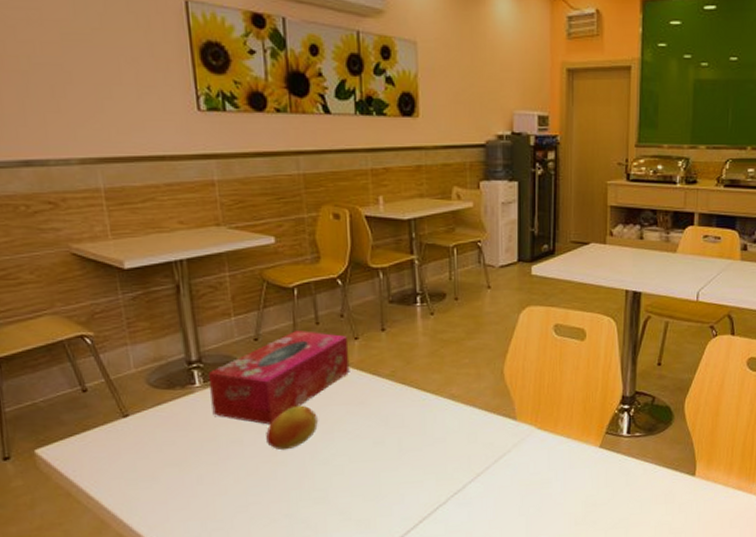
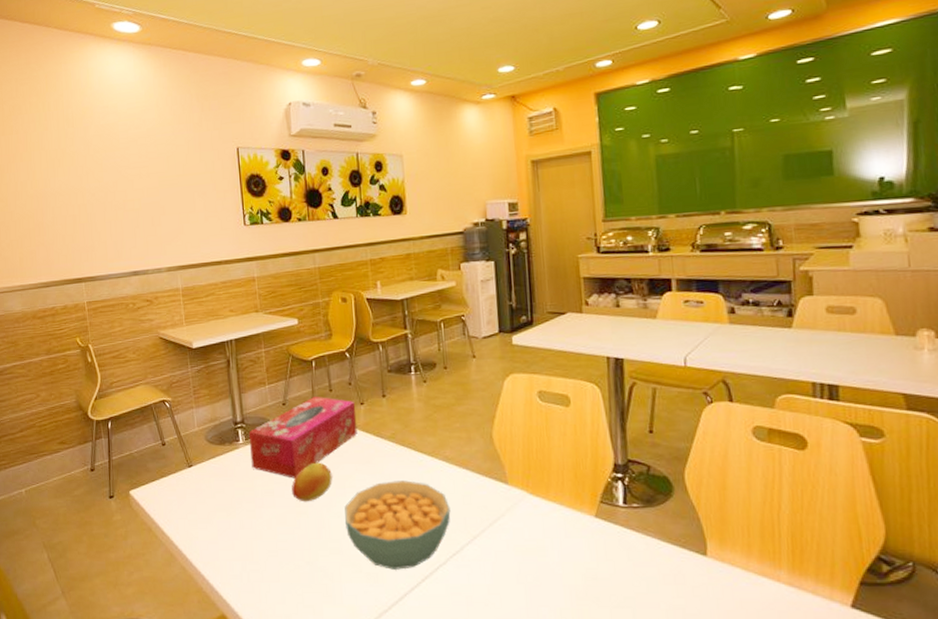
cereal bowl: none [332,421,454,515] -> present [344,480,451,571]

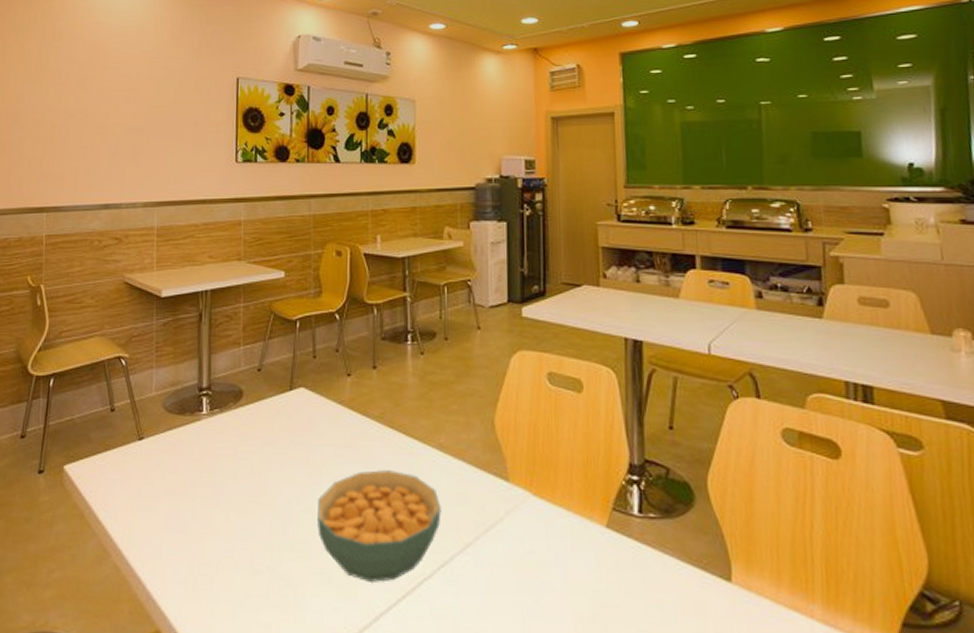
tissue box: present [248,396,358,479] -> none [213,362,342,461]
fruit: present [292,462,332,502] -> none [258,442,307,491]

